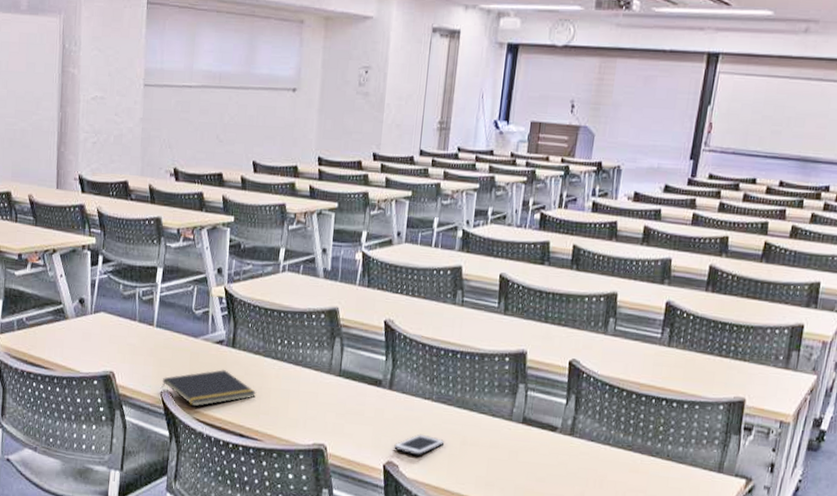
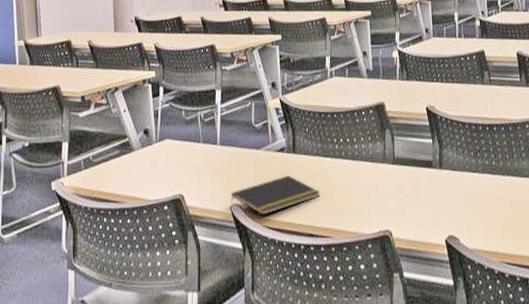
cell phone: present [394,434,445,456] -> none [452,205,496,226]

